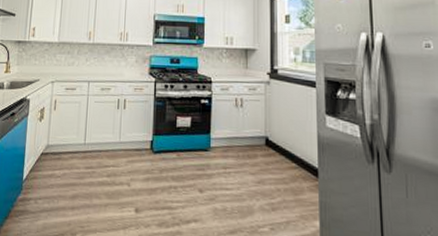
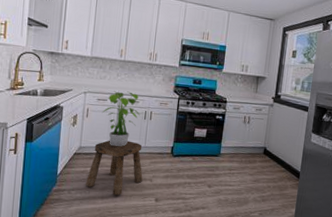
stool: none [53,135,119,205] -> present [85,140,143,195]
potted plant: none [70,77,113,144] -> present [102,91,140,147]

